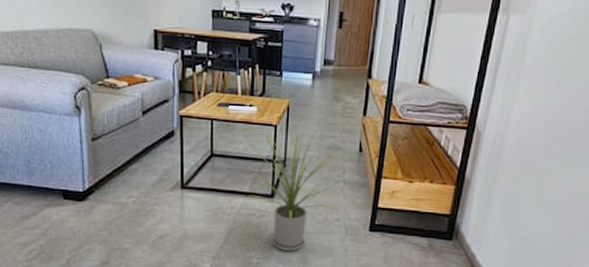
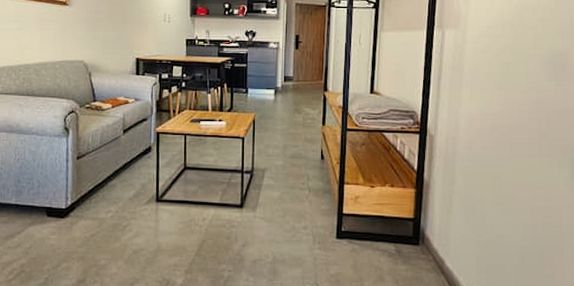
house plant: present [249,129,341,252] -> none [219,141,304,263]

